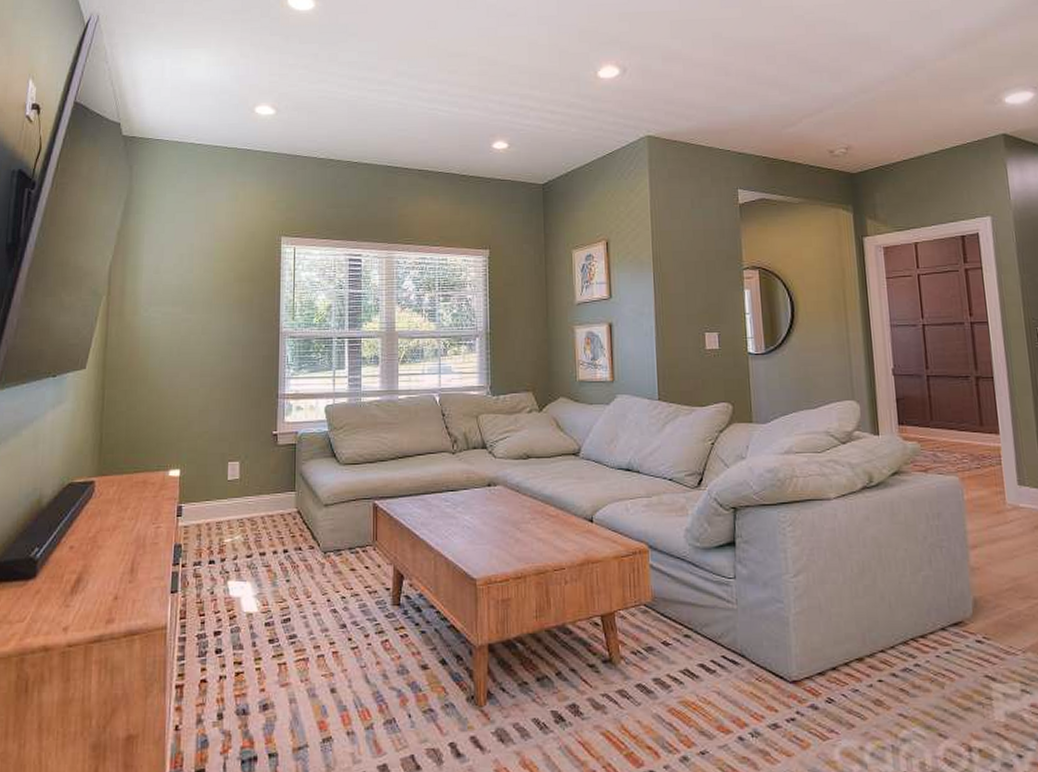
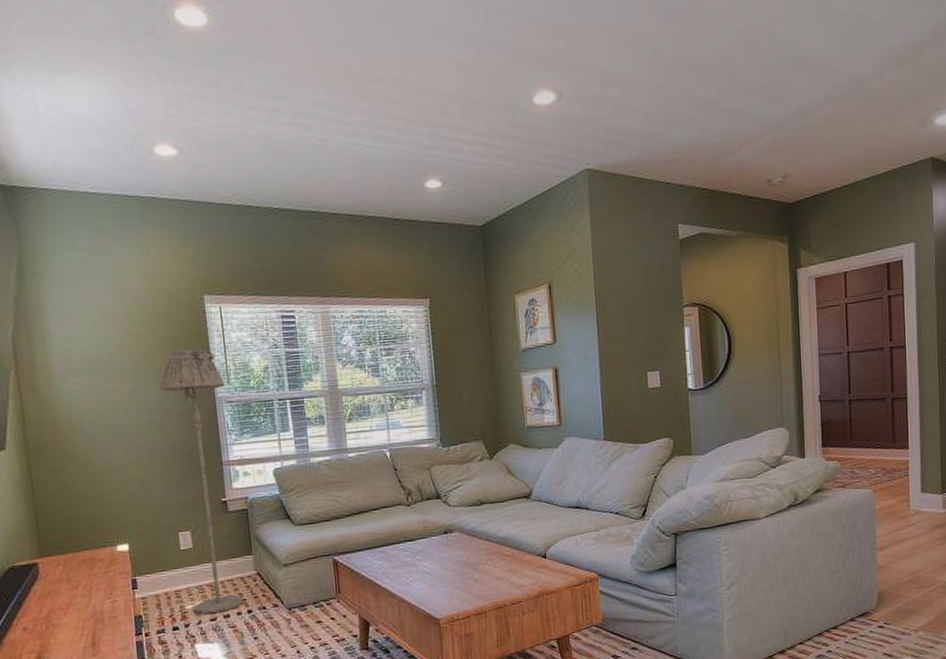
floor lamp: none [230,286,290,550] -> present [159,349,244,614]

